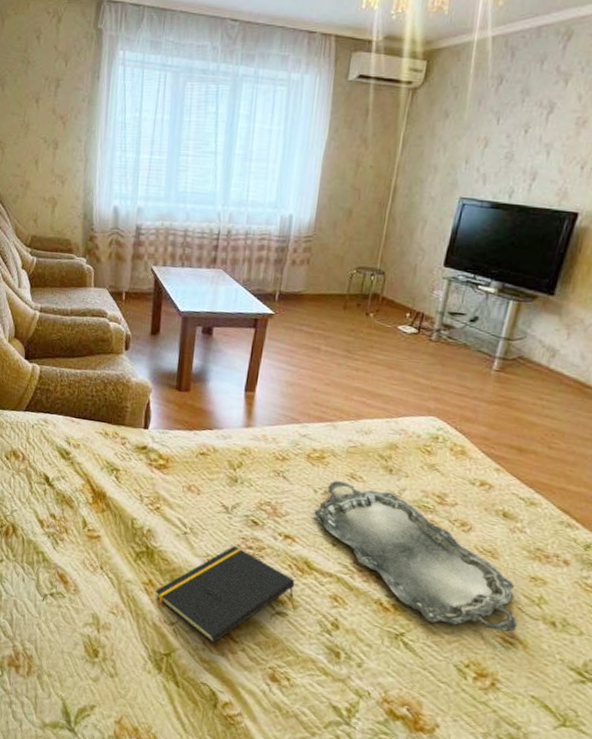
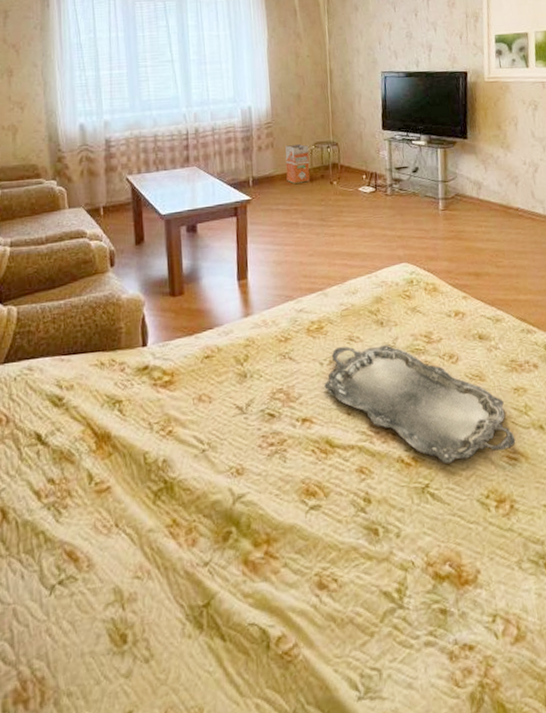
notepad: present [155,546,295,644] -> none [181,447,322,571]
waste bin: none [317,264,349,309] -> present [285,144,310,184]

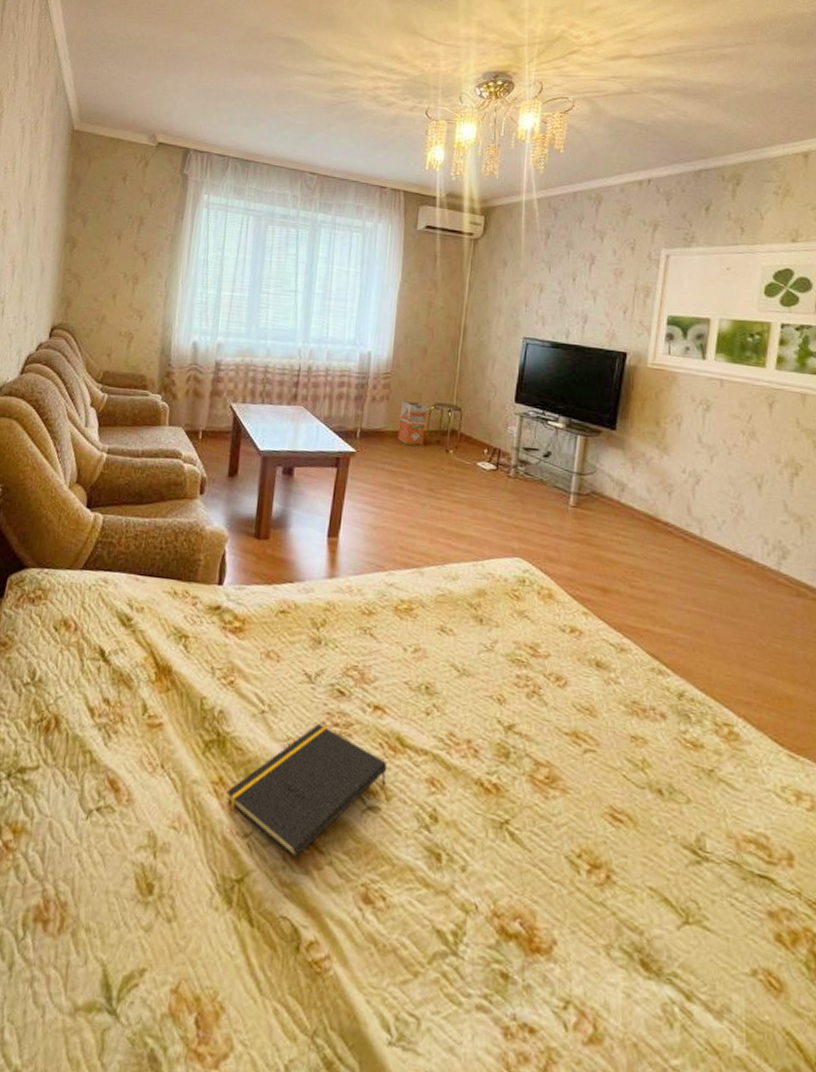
notepad: none [181,447,322,571] -> present [226,724,388,859]
serving tray: present [324,345,516,464] -> none [404,636,625,807]

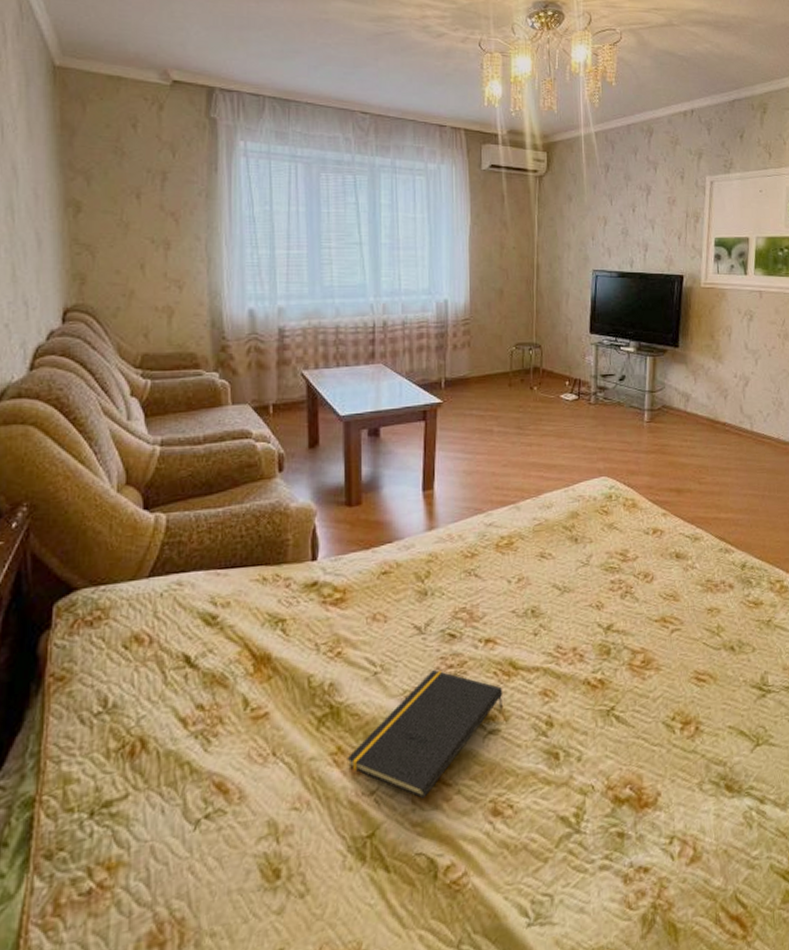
waste bin: present [398,401,427,446] -> none [482,345,509,387]

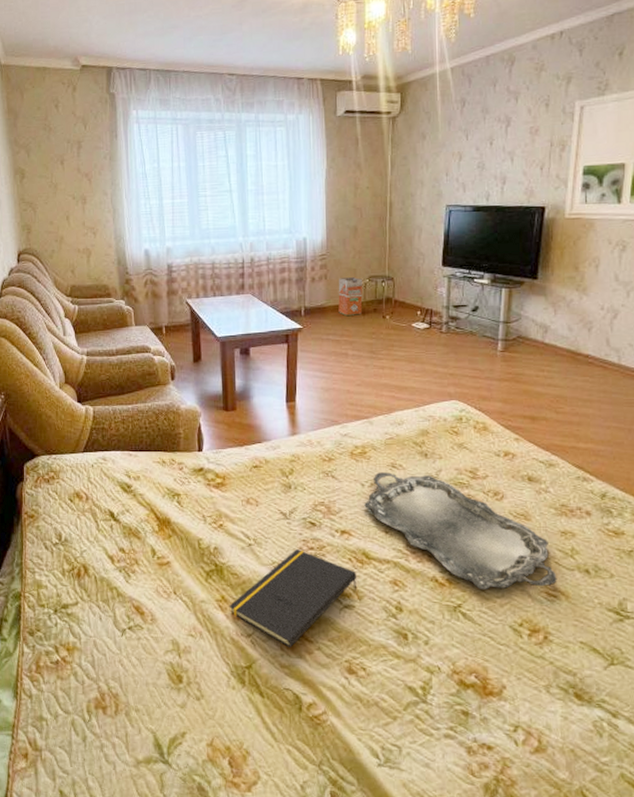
waste bin: none [482,345,509,387] -> present [338,277,363,316]
serving tray: none [511,562,706,686] -> present [364,472,557,589]

